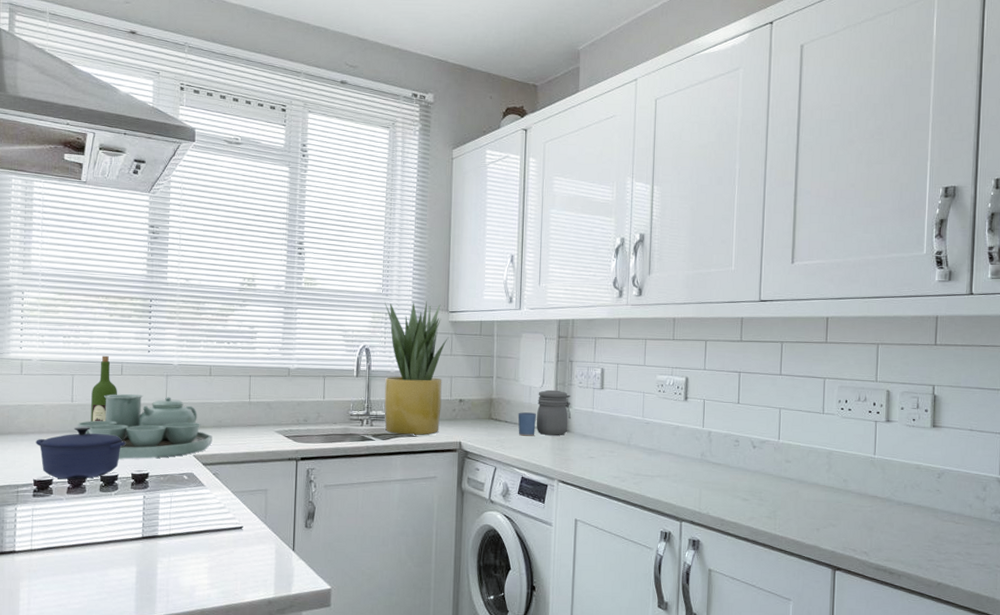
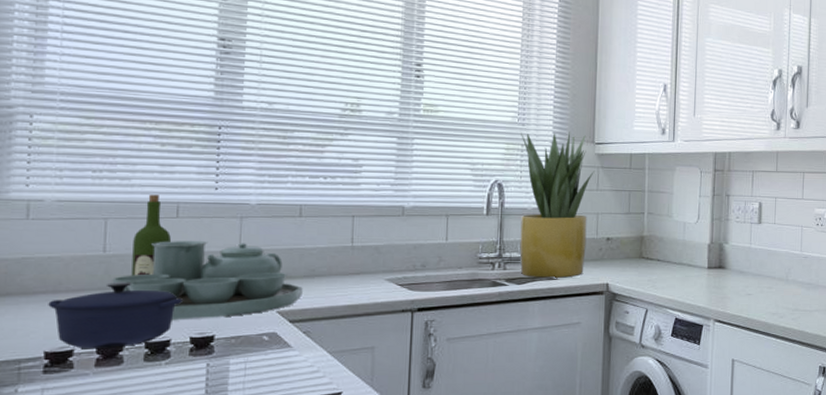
mug: present [517,412,536,436] -> none [671,250,691,275]
jar: present [536,389,571,435] -> none [690,225,728,273]

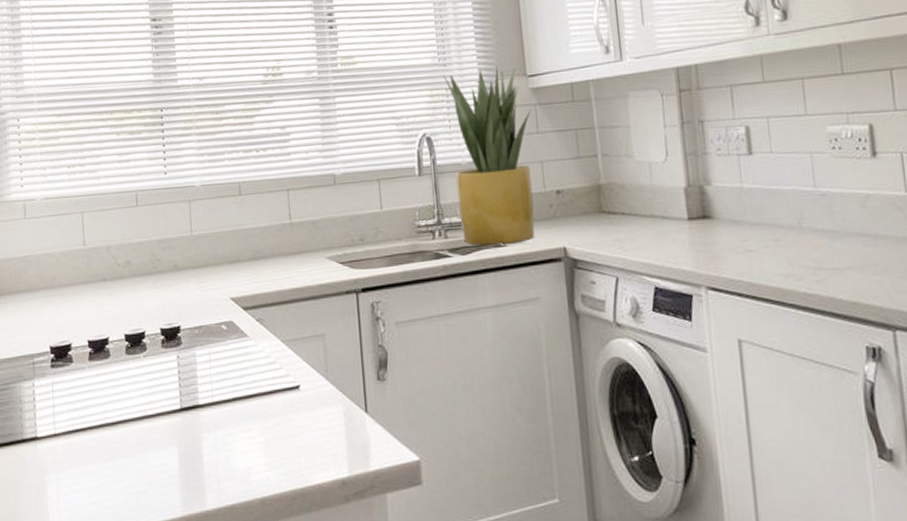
cooking pot: present [48,281,182,350] -> none [48,274,150,343]
tea set: present [112,240,303,321] -> none [93,227,251,312]
wine bottle: present [131,194,172,276] -> none [105,184,135,268]

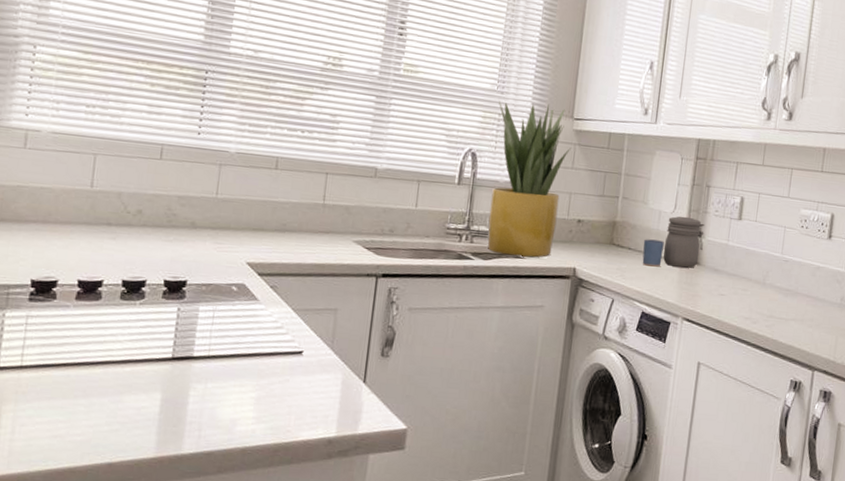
mug: none [637,197,665,231] -> present [642,239,664,267]
jar: none [661,162,712,226] -> present [663,216,705,268]

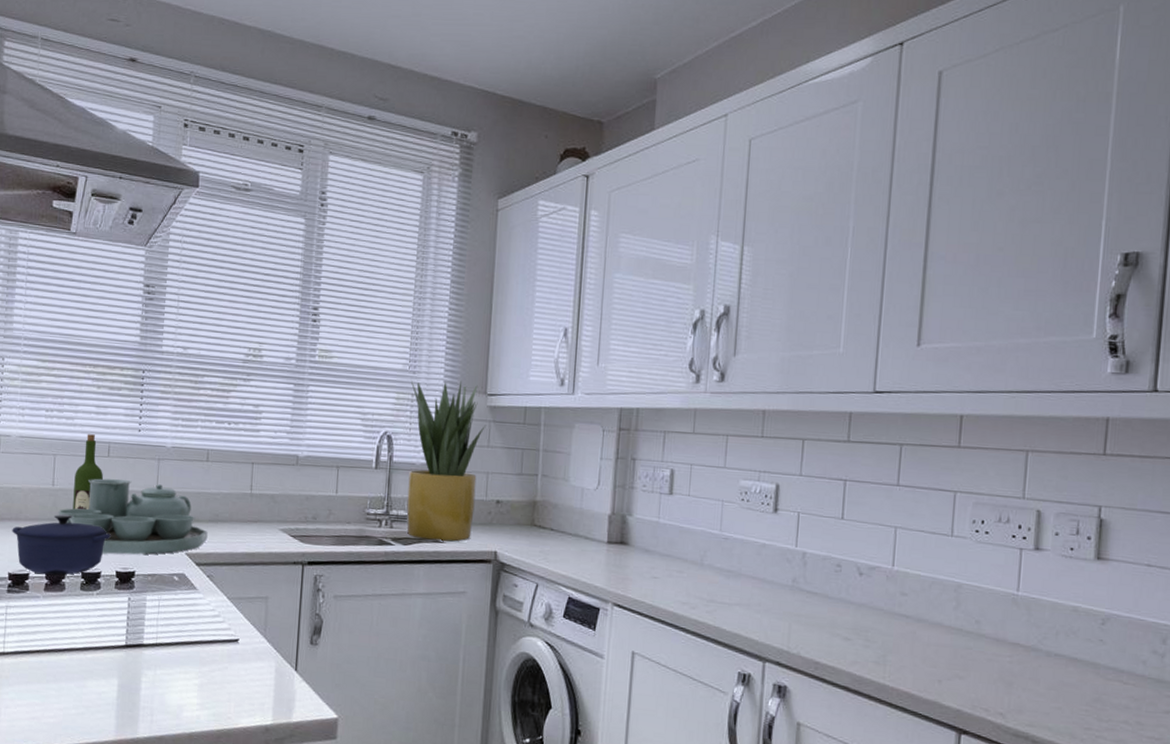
cooking pot: none [37,217,160,283] -> present [12,513,111,575]
tea set: none [97,181,273,264] -> present [58,478,208,556]
wine bottle: none [115,134,154,215] -> present [73,434,104,510]
mug: present [642,239,664,267] -> none [566,518,589,549]
jar: present [663,216,705,268] -> none [588,492,633,549]

